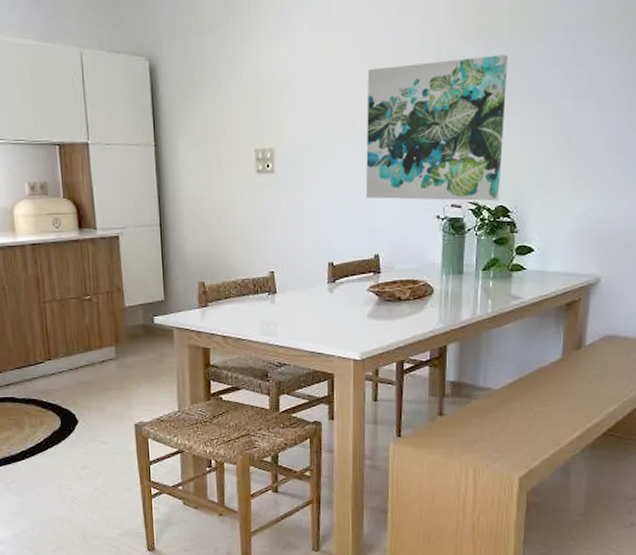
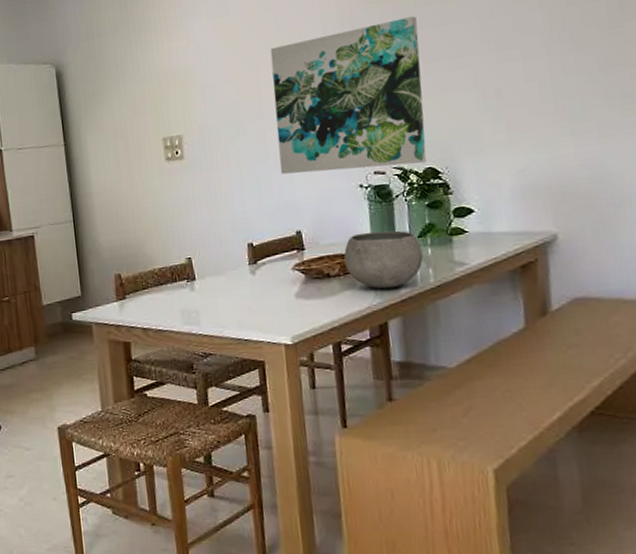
bowl: none [415,261,485,316] -> present [344,230,424,289]

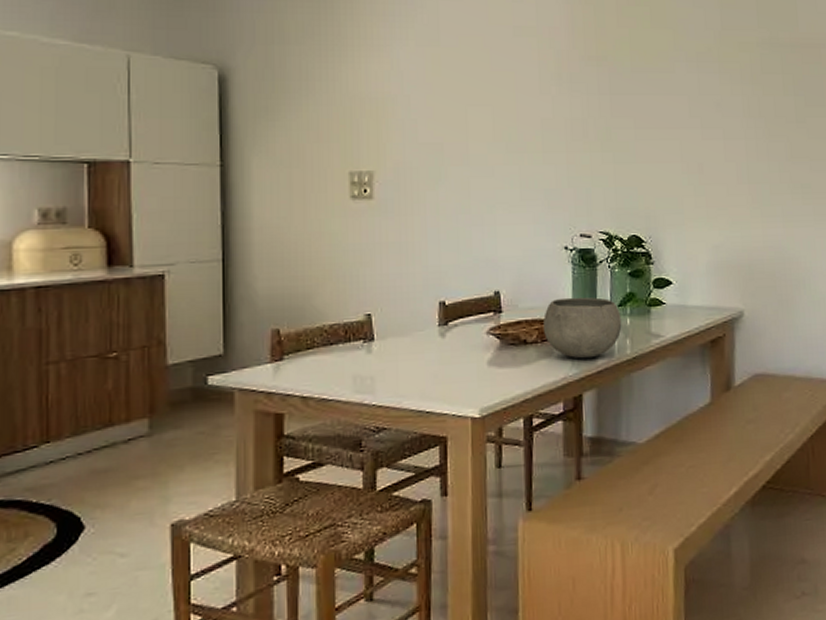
wall art: present [270,16,427,175] -> none [482,81,633,231]

